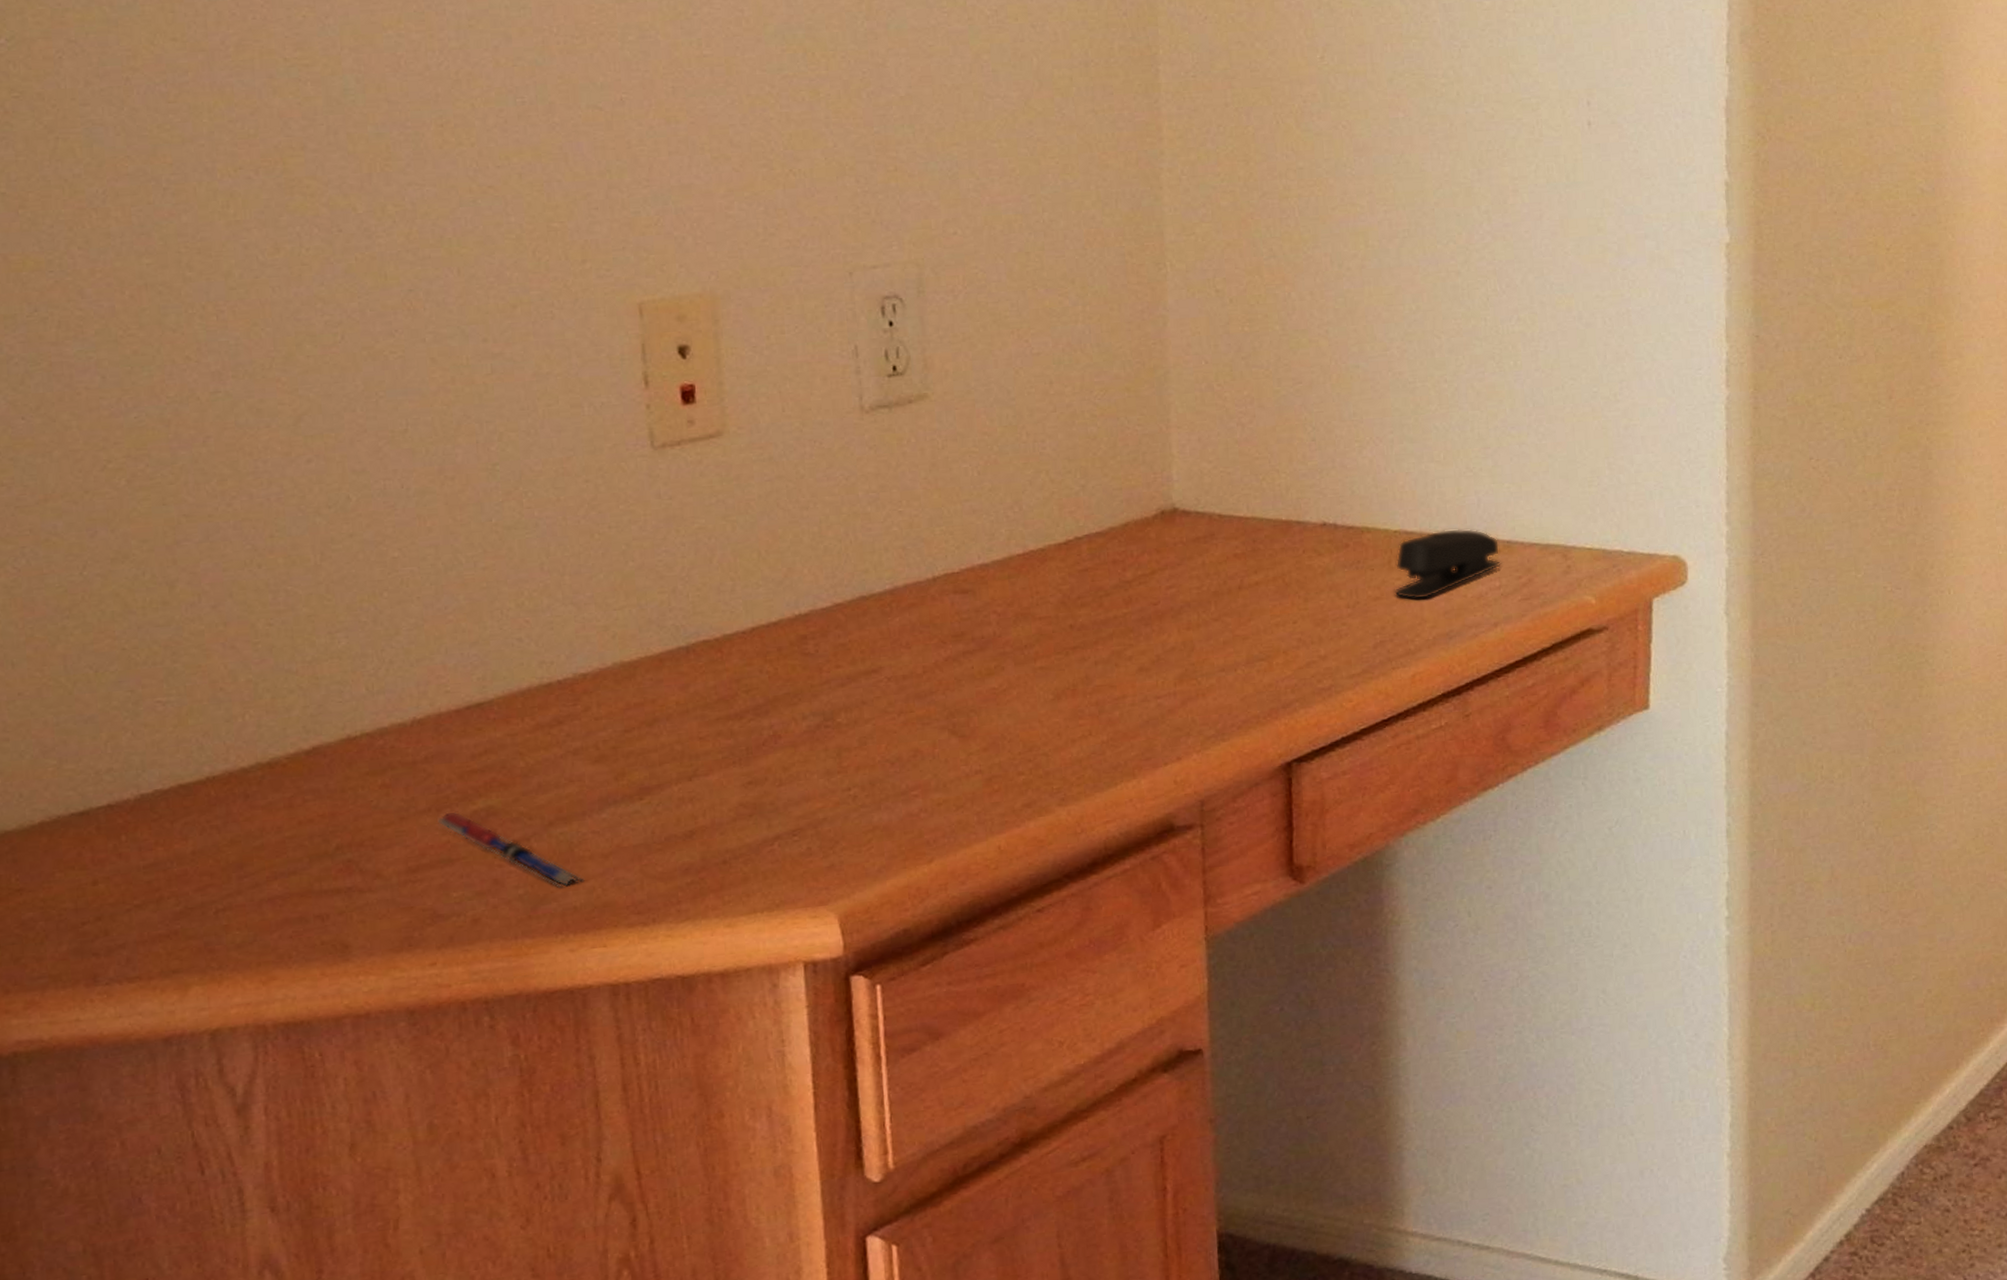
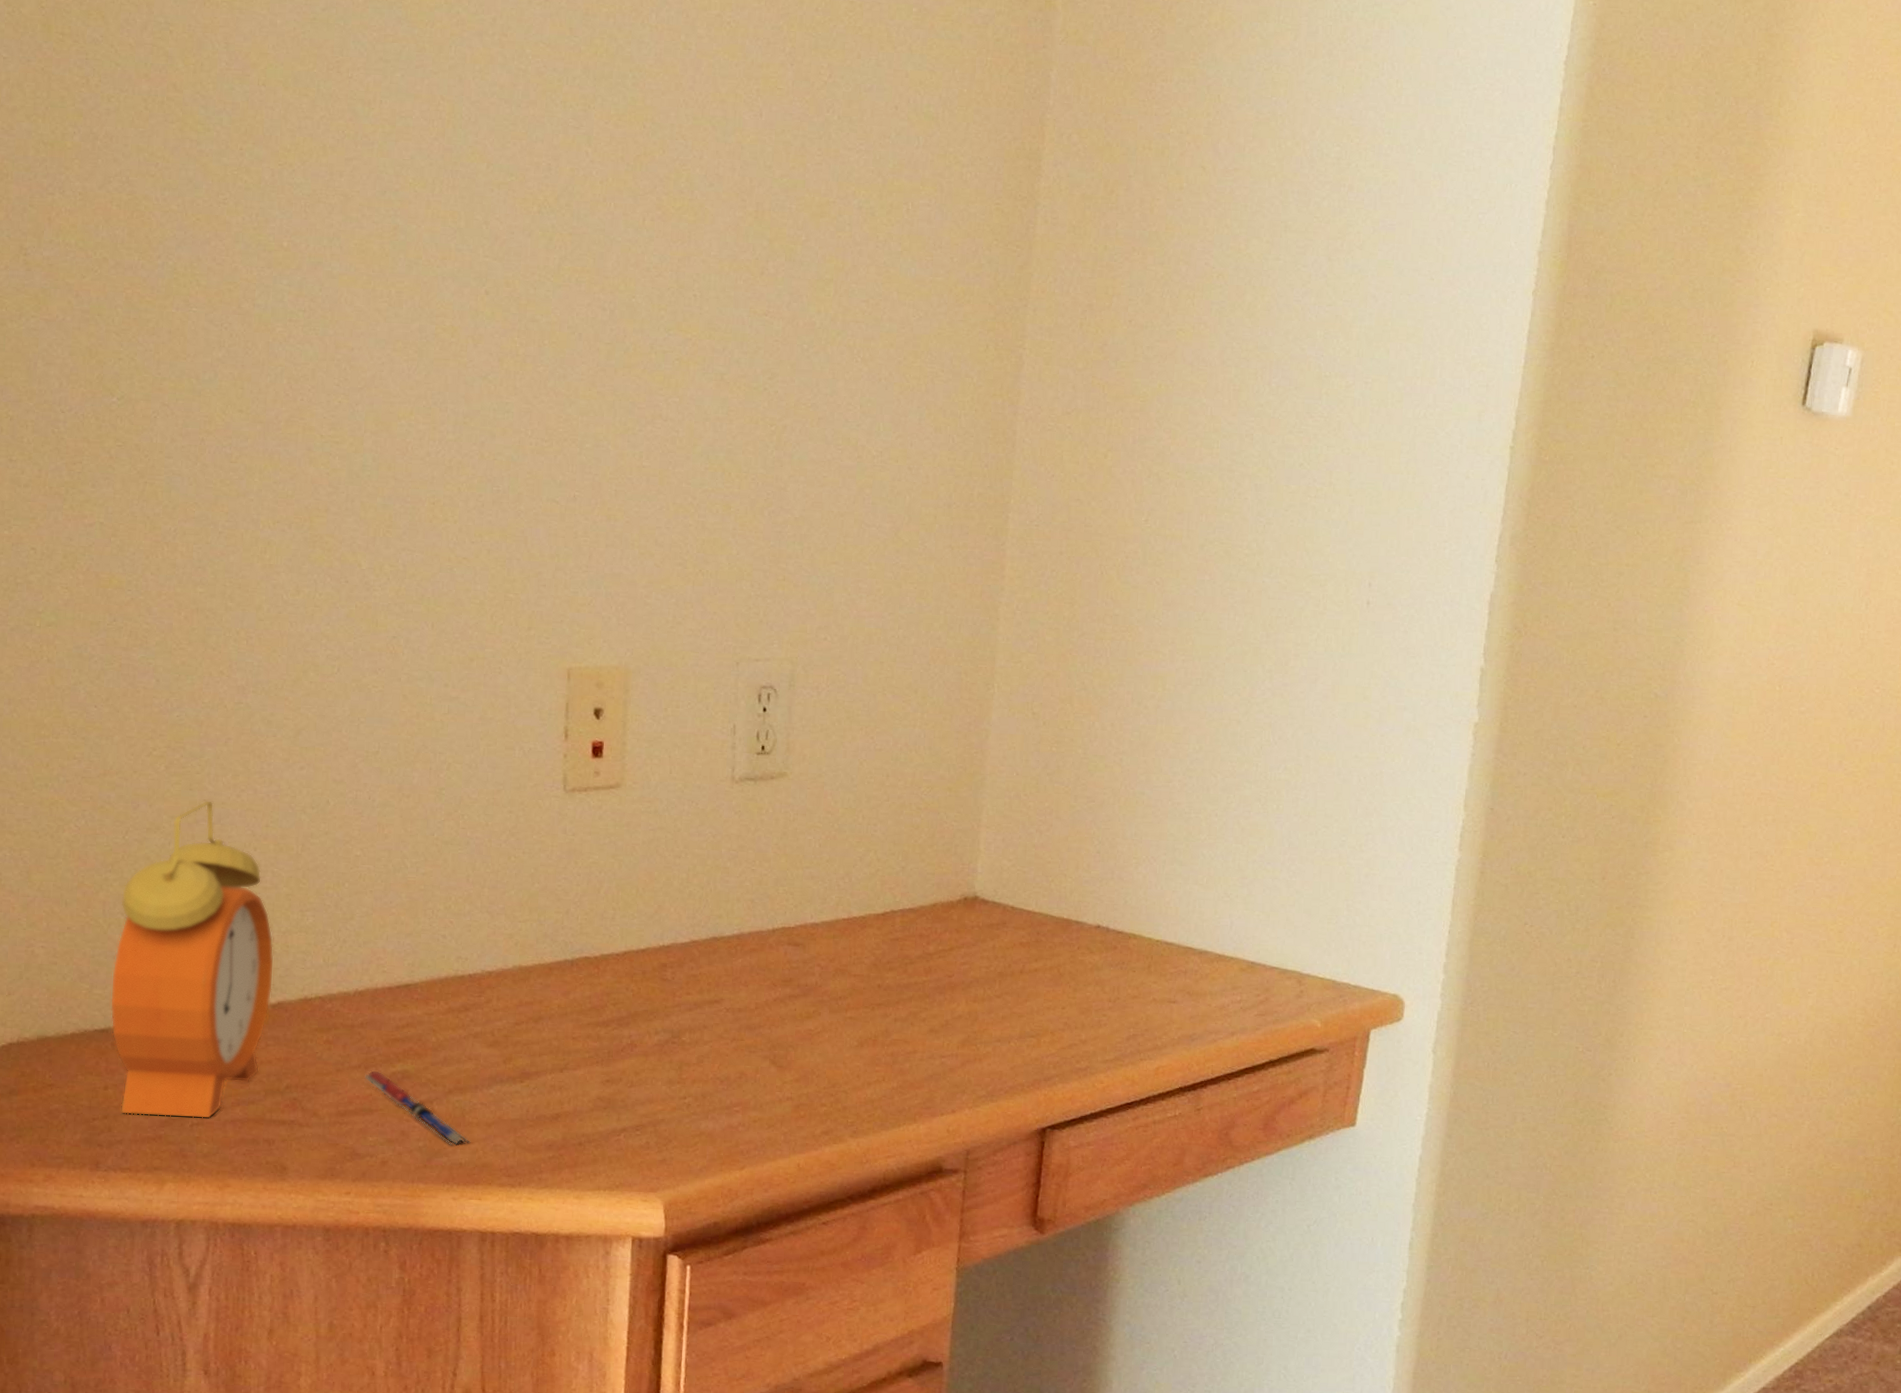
alarm clock: none [86,515,304,911] -> present [110,800,275,1119]
stapler: present [1394,528,1501,600] -> none [1150,945,1245,1003]

